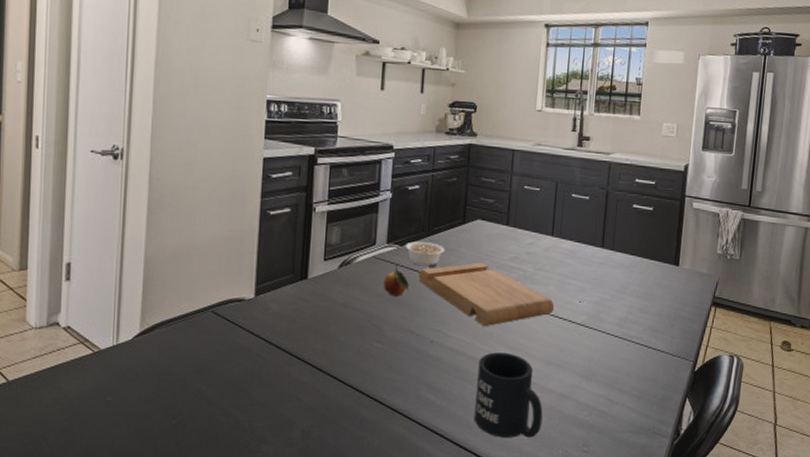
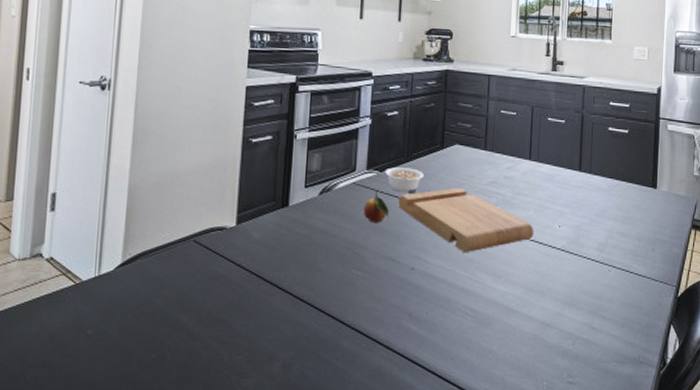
mug: present [474,352,543,438] -> none [456,279,526,369]

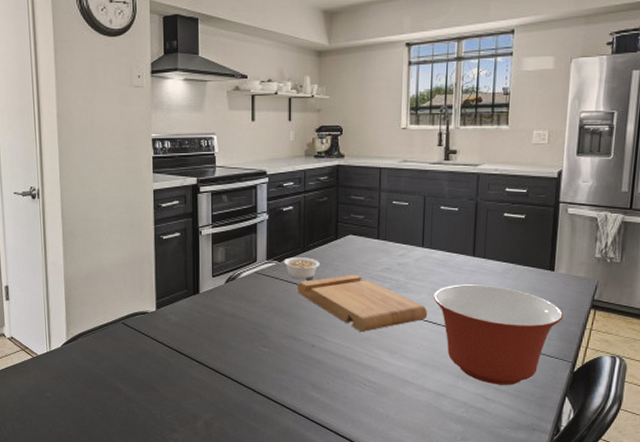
fruit: present [363,191,389,223] -> none [265,279,289,307]
mixing bowl: none [540,201,667,313] -> present [434,284,564,385]

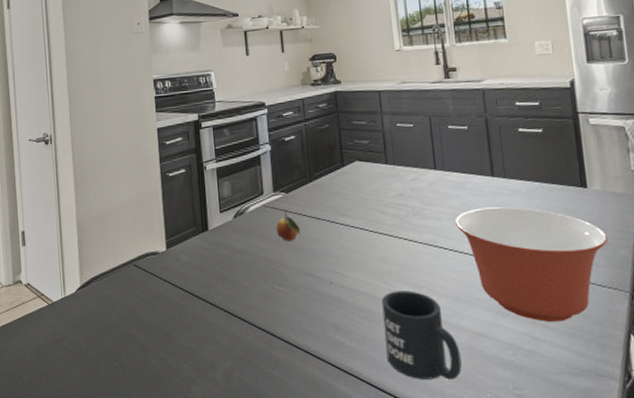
fruit: none [265,279,289,307] -> present [275,212,300,241]
legume: present [283,257,319,279] -> none [290,187,328,211]
cutting board: present [297,274,428,333] -> none [307,202,452,266]
mug: none [356,355,421,431] -> present [381,291,462,380]

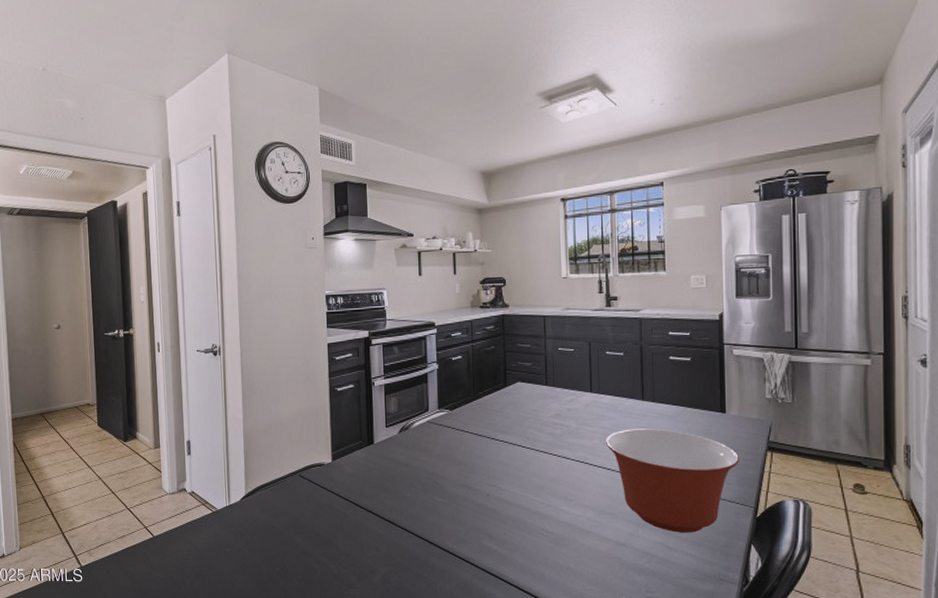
fruit: present [275,212,300,241] -> none [438,428,462,456]
mug: present [381,291,462,380] -> none [533,503,602,584]

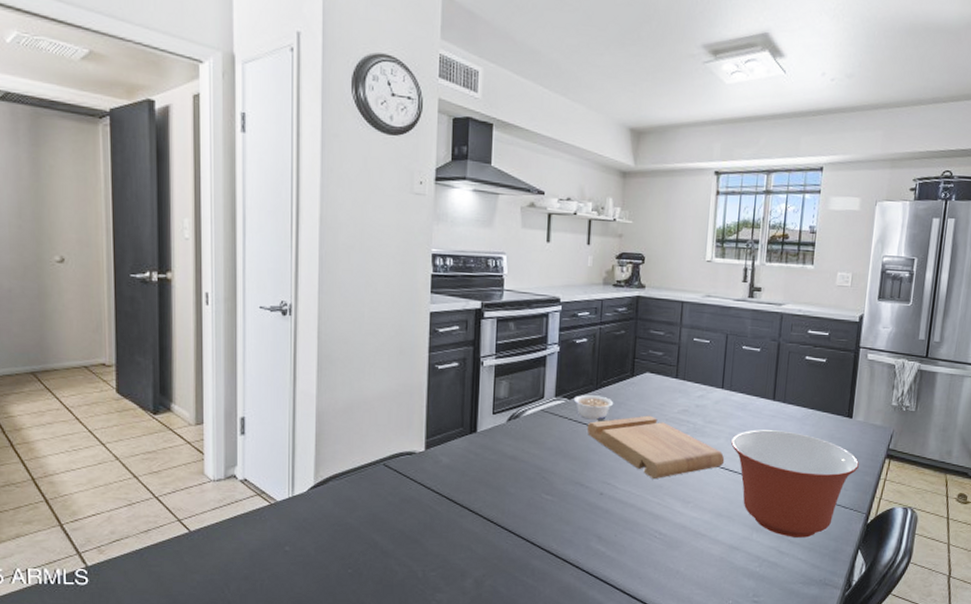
legume: none [454,406,490,428] -> present [573,395,613,420]
cutting board: none [469,421,601,480] -> present [587,415,725,480]

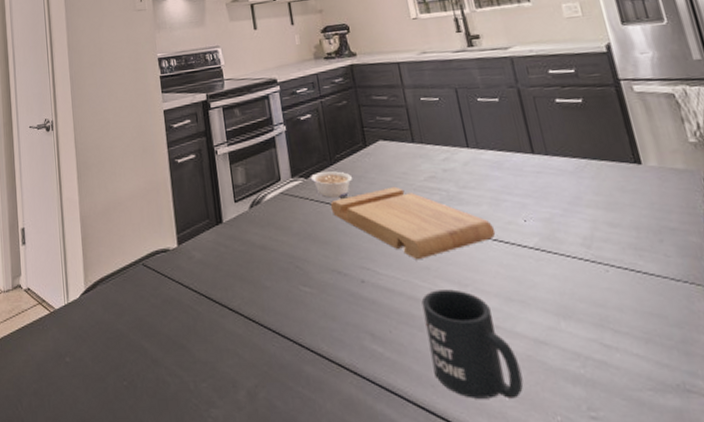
mug: none [644,504,713,588] -> present [421,289,524,399]
mixing bowl: present [731,429,860,538] -> none [496,188,675,325]

